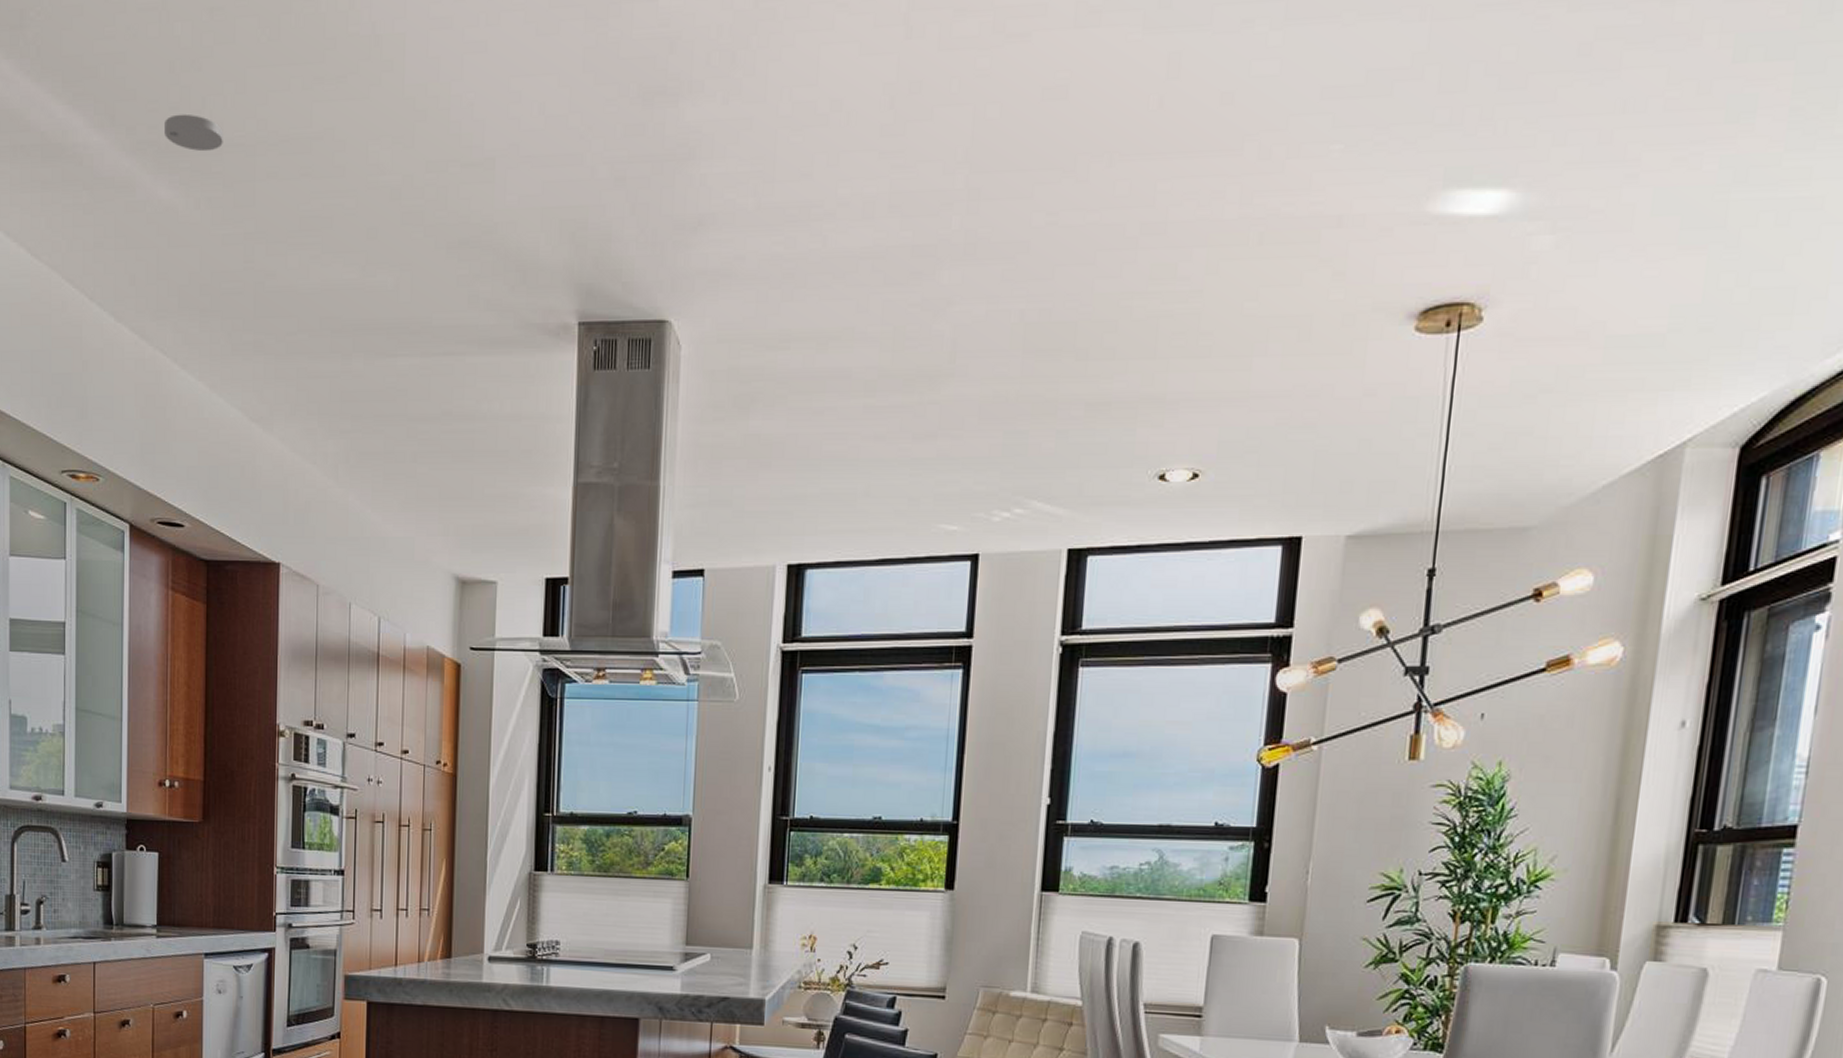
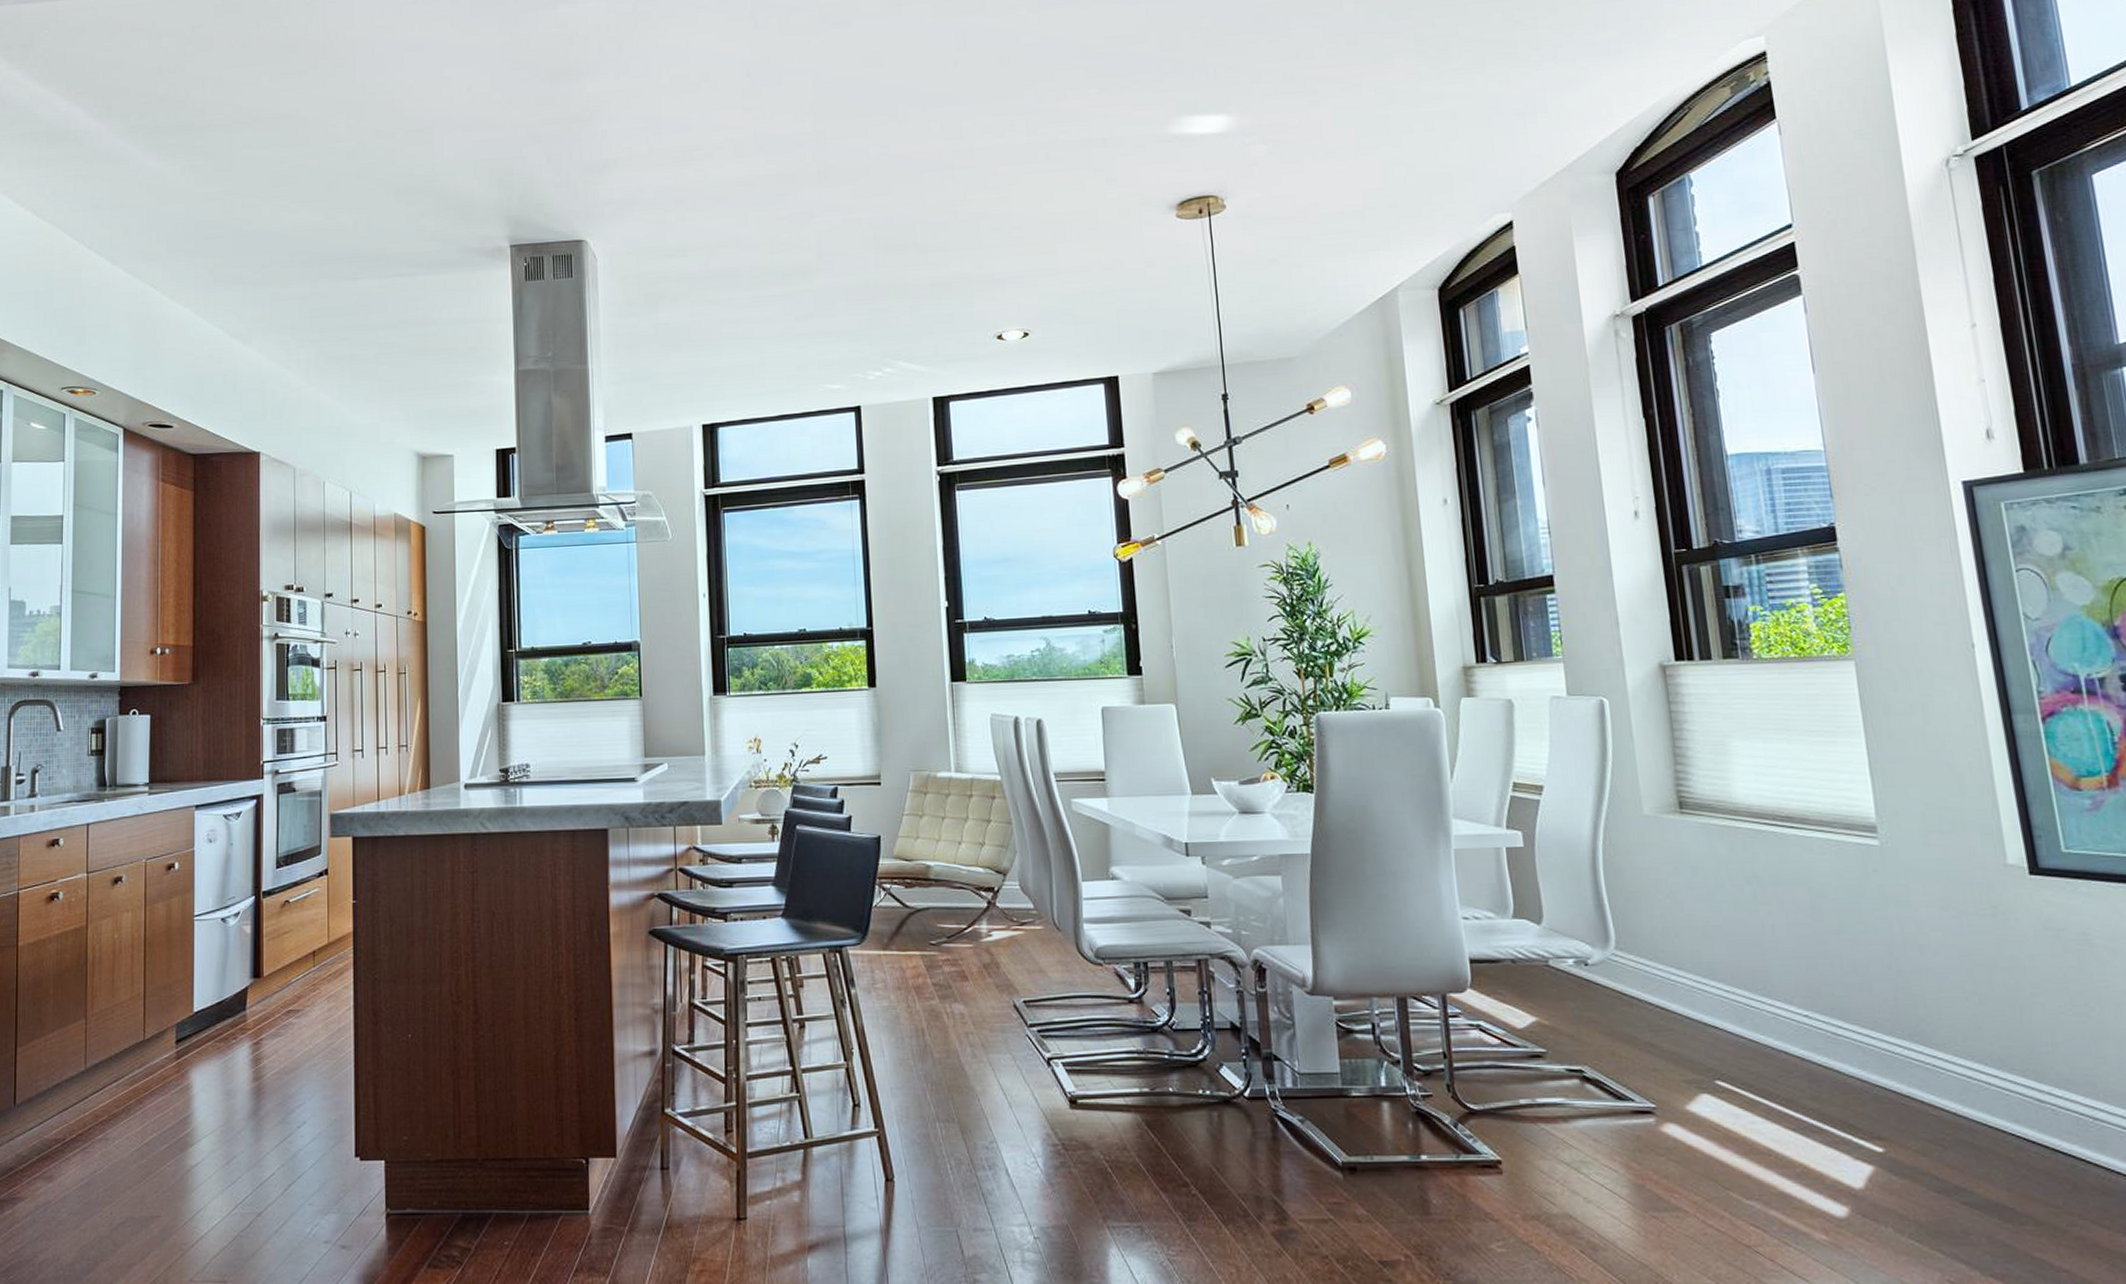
smoke detector: present [165,114,223,152] -> none [154,103,204,131]

